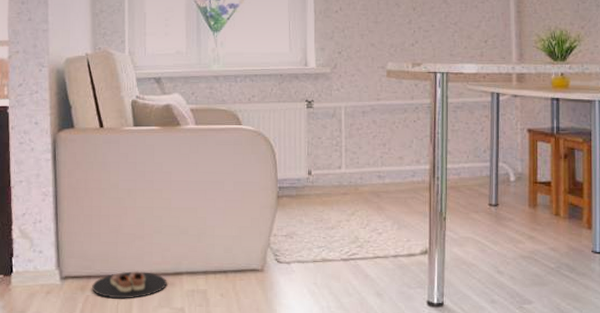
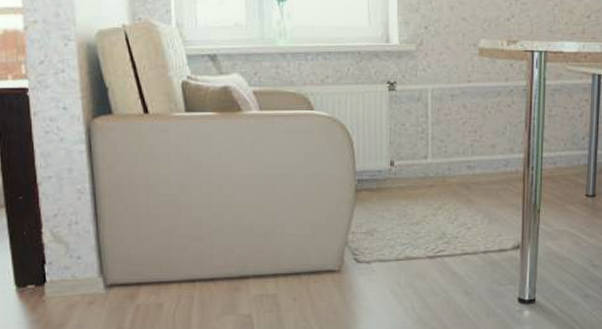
slippers: present [92,270,168,299] -> none [143,275,232,307]

